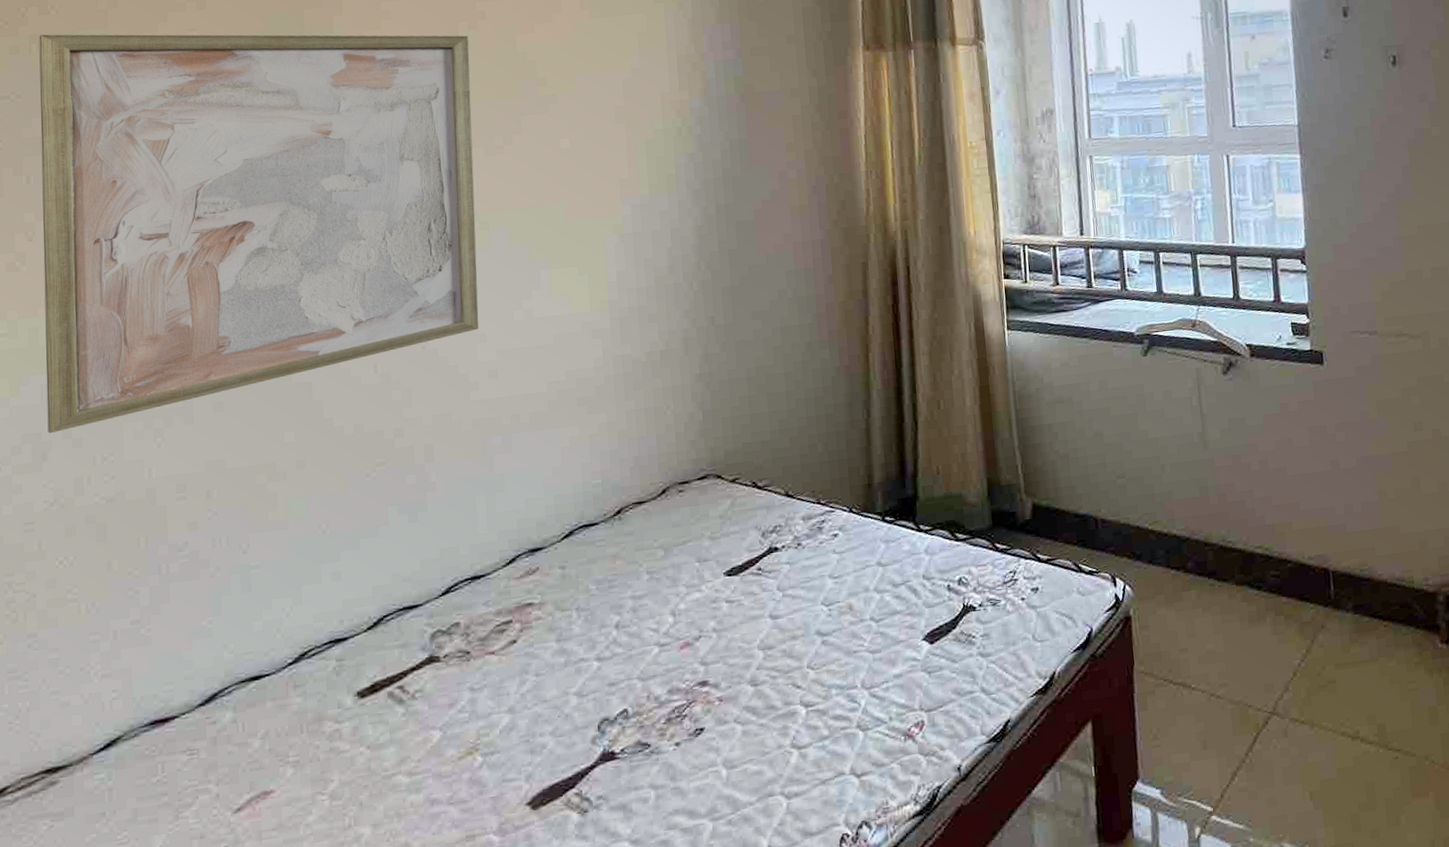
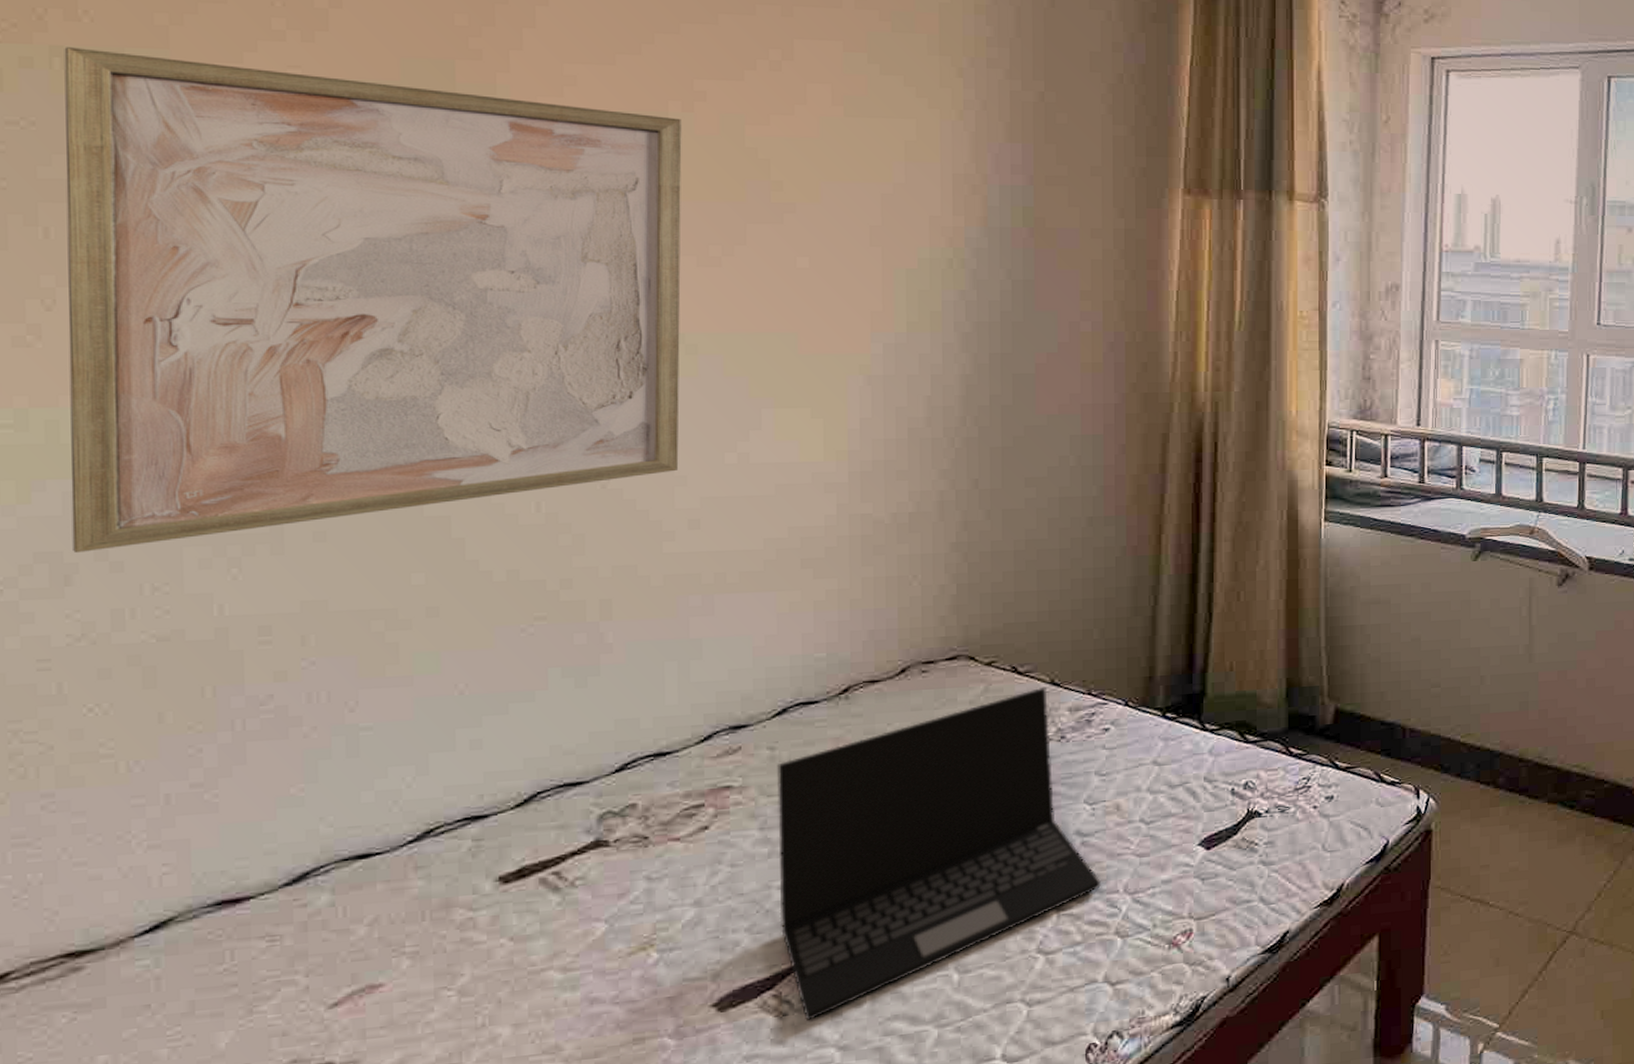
laptop: none [568,498,843,817] -> present [777,686,1102,1021]

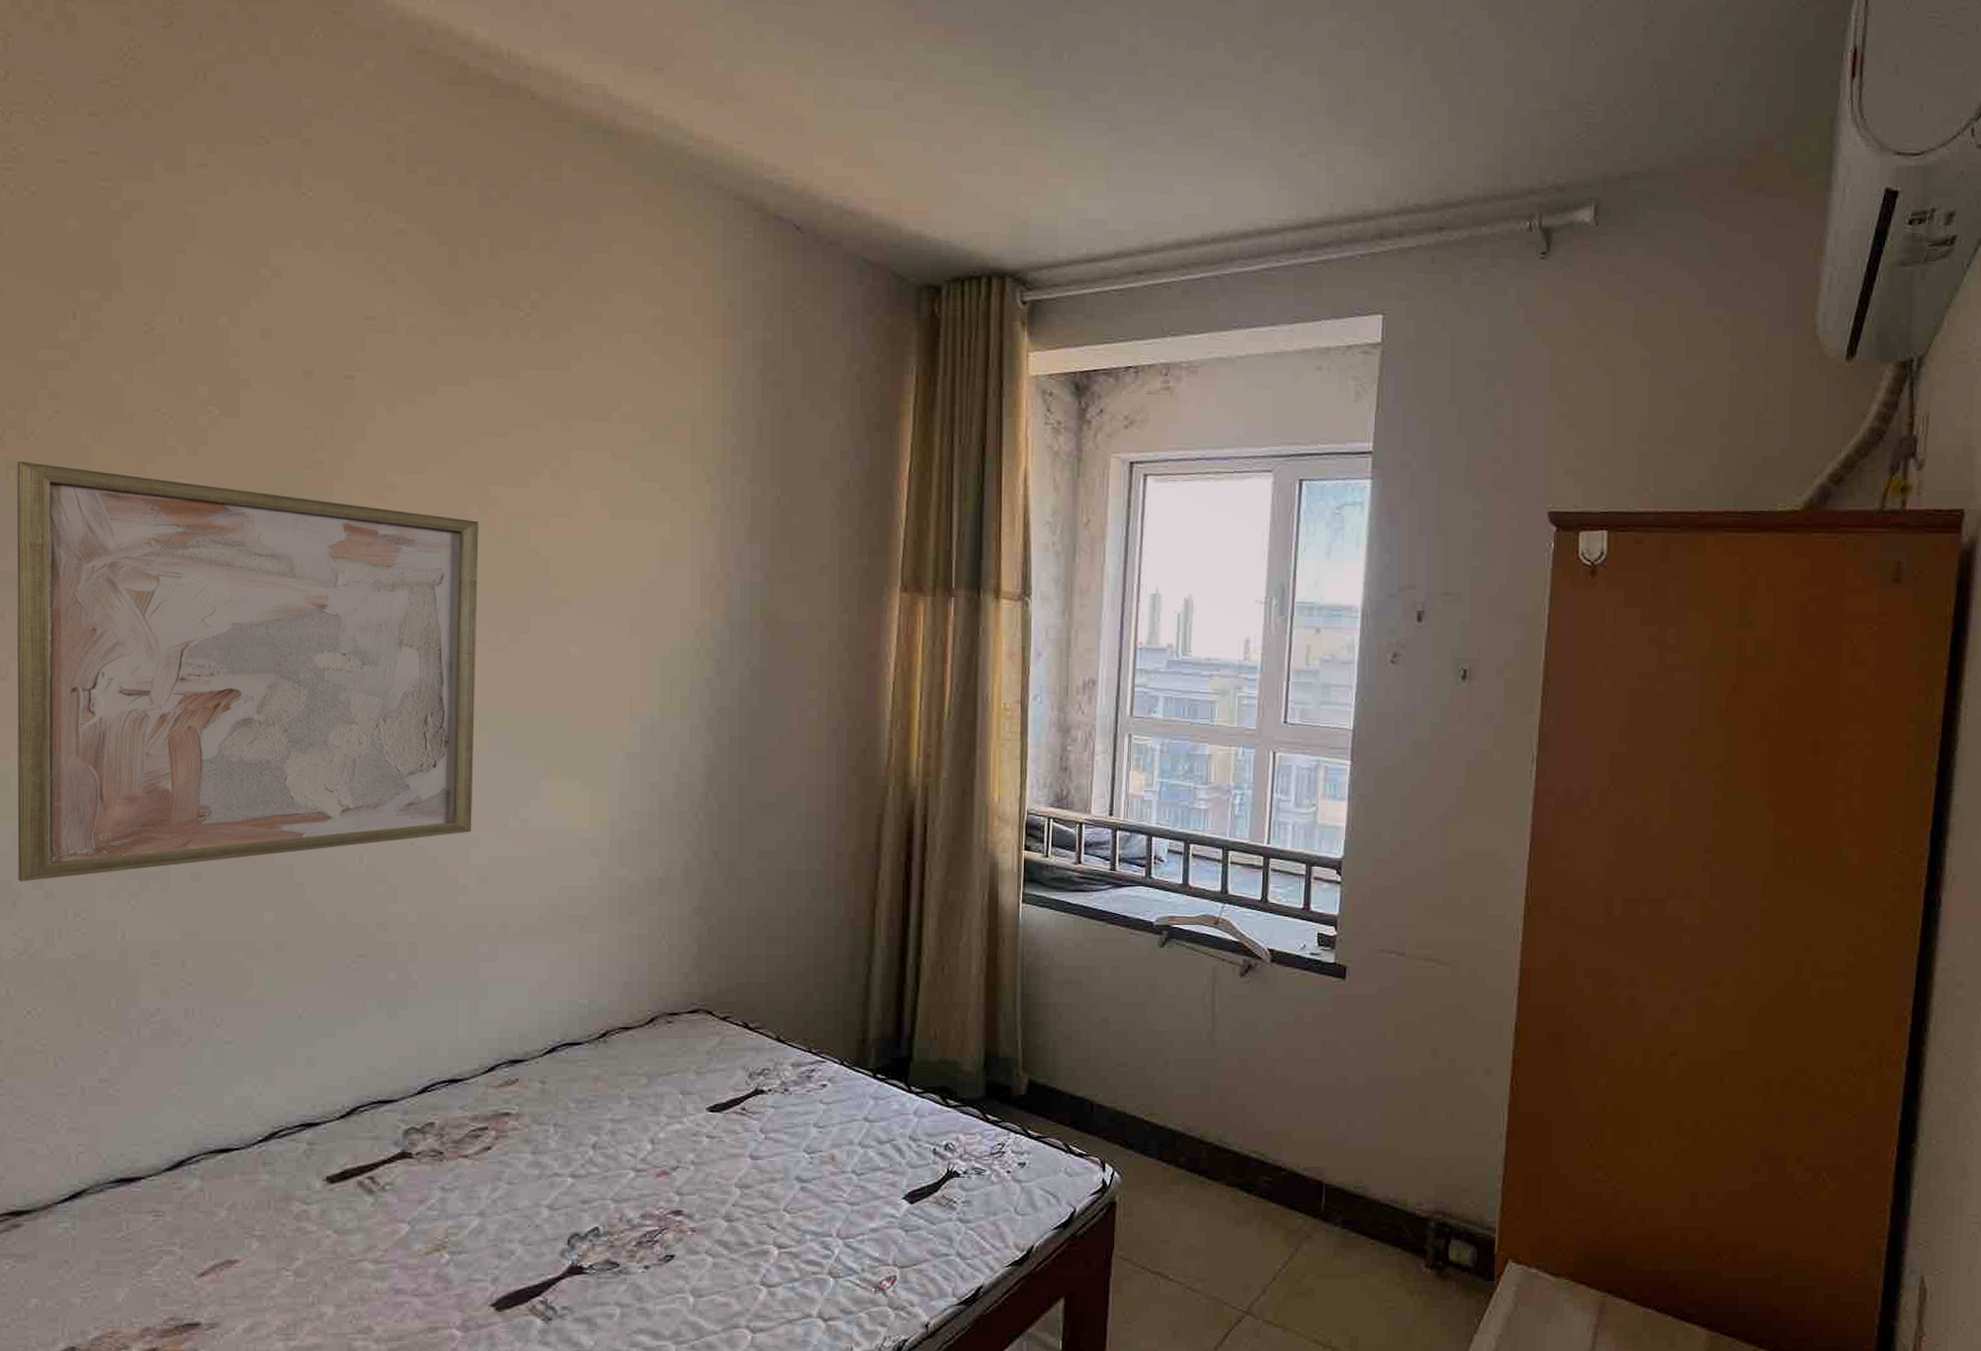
laptop: present [777,686,1102,1021] -> none [547,1042,818,1326]

